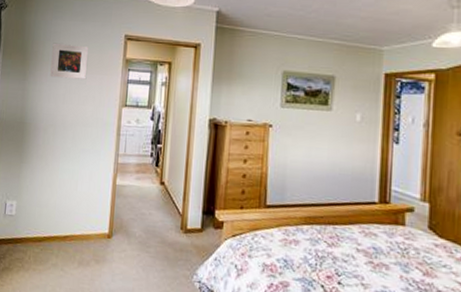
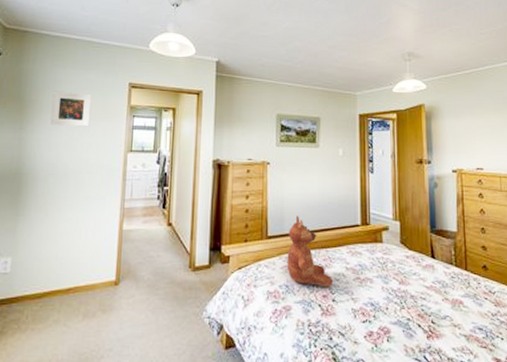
teddy bear: none [286,186,340,269] -> present [287,216,333,287]

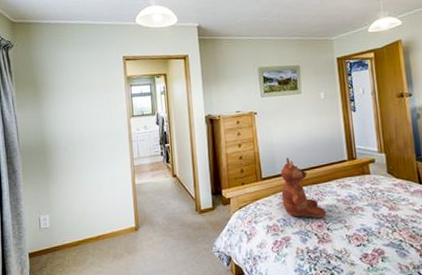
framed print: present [50,91,92,127] -> none [60,71,95,102]

